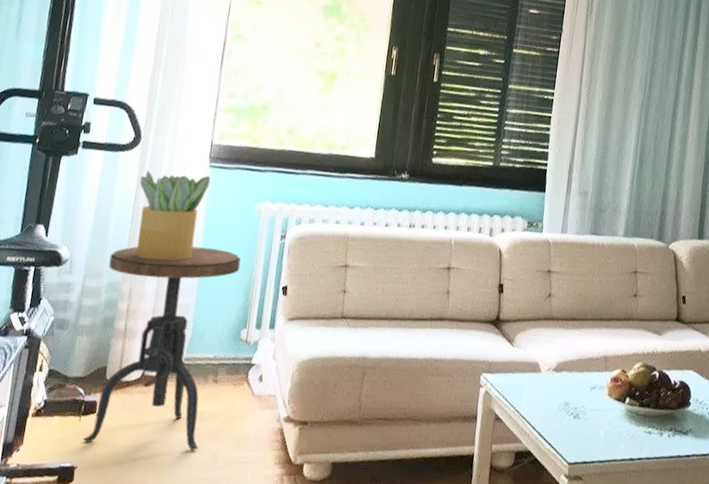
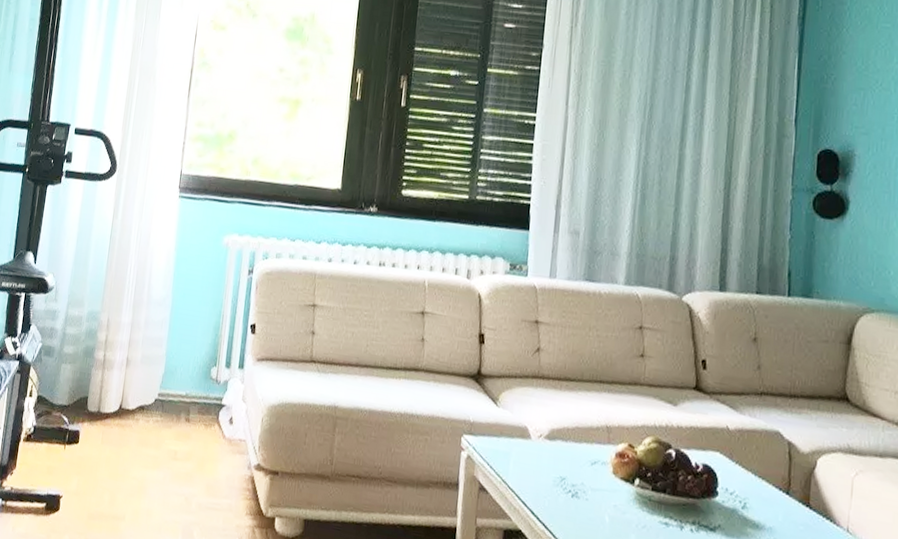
side table: present [83,246,242,451] -> none [67,276,211,491]
potted plant: present [136,171,211,261] -> none [113,200,181,293]

